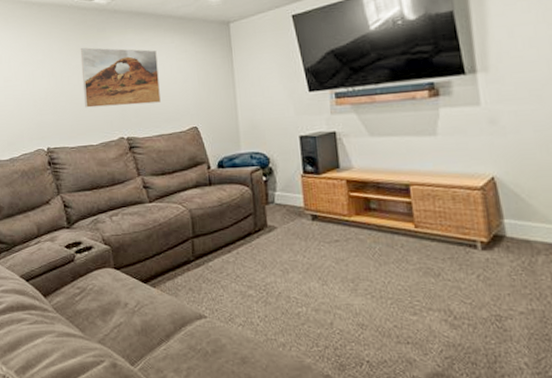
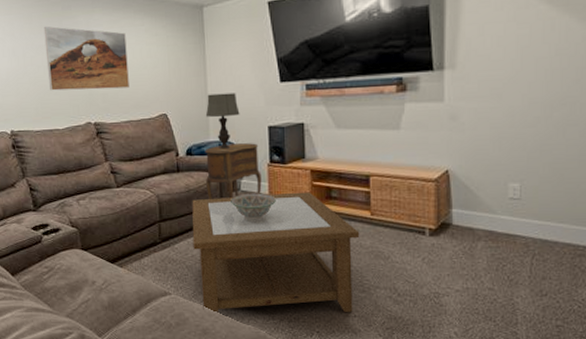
coffee table: none [225,203,405,339] -> present [192,192,360,313]
table lamp: none [235,103,270,161] -> present [205,93,240,150]
side table: none [236,153,297,213] -> present [204,143,262,199]
decorative bowl: none [265,205,312,235] -> present [231,193,276,220]

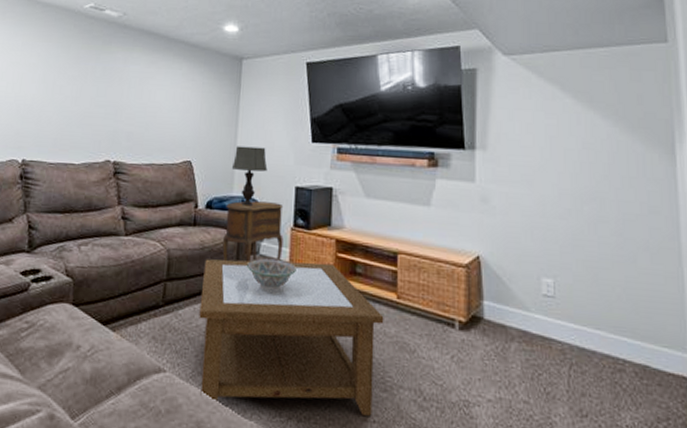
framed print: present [43,26,129,91] -> none [73,57,162,129]

